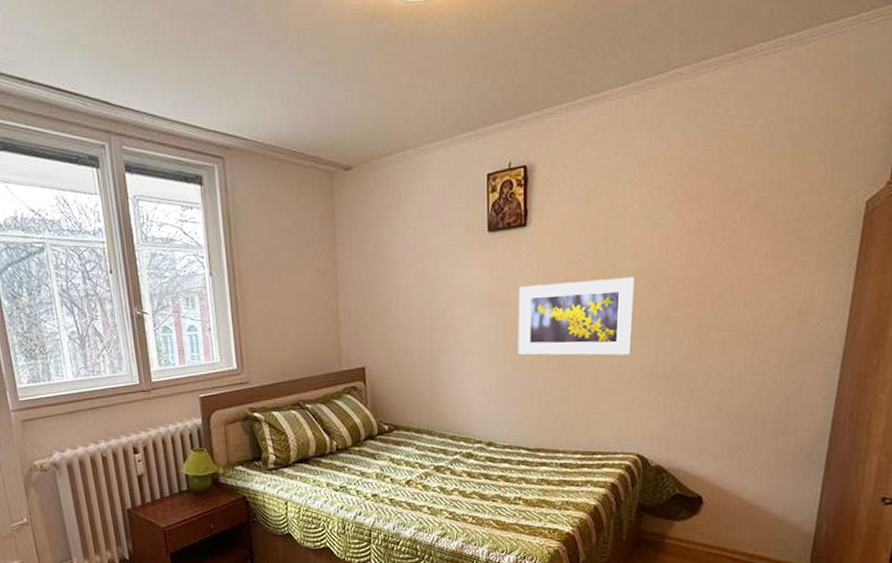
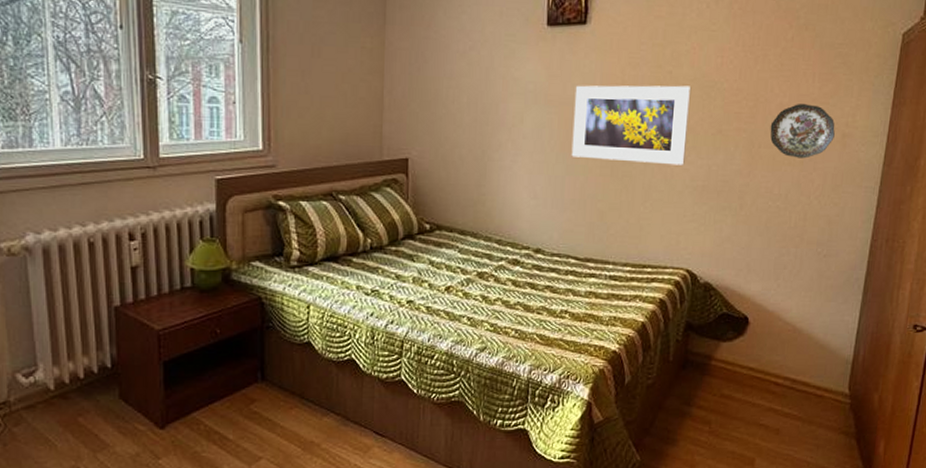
decorative plate: none [720,284,791,339] -> present [770,104,835,159]

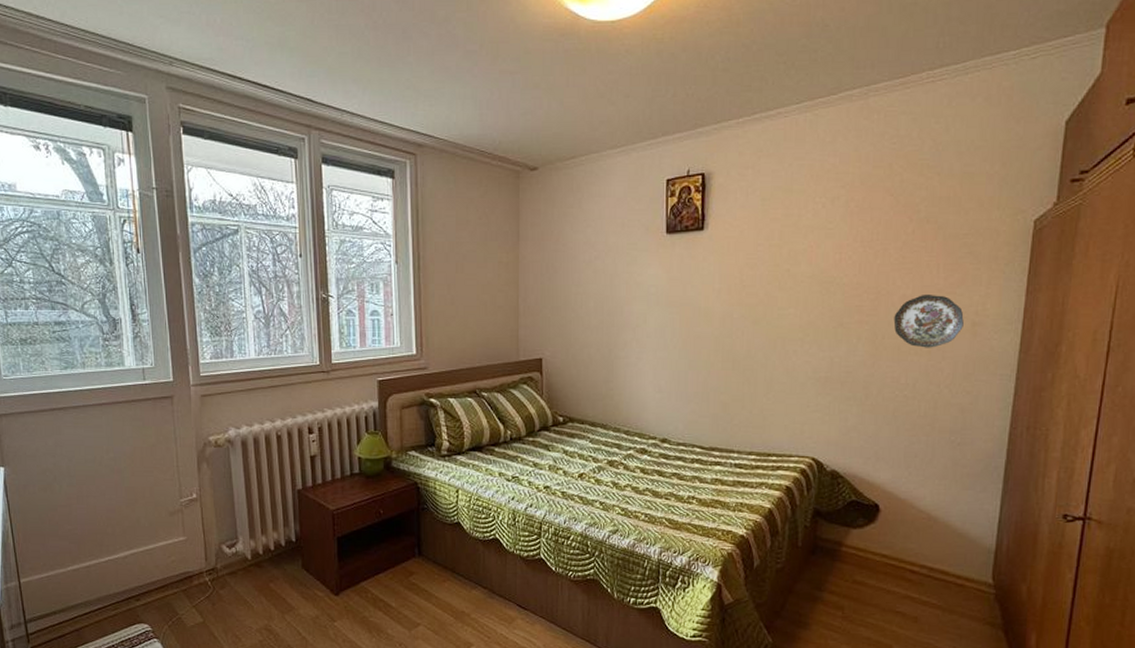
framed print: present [571,85,692,165] -> none [693,282,810,358]

